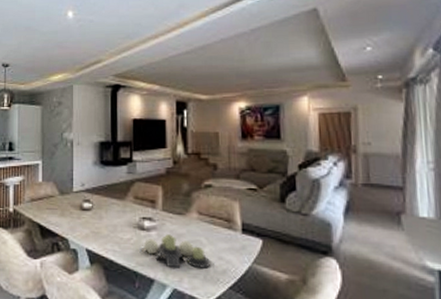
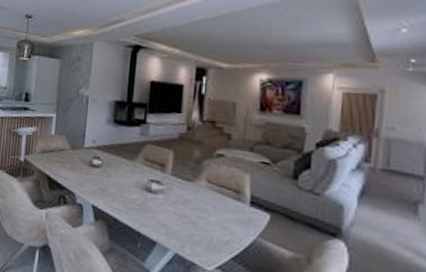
candle holder: present [139,234,216,269] -> none [144,199,220,237]

